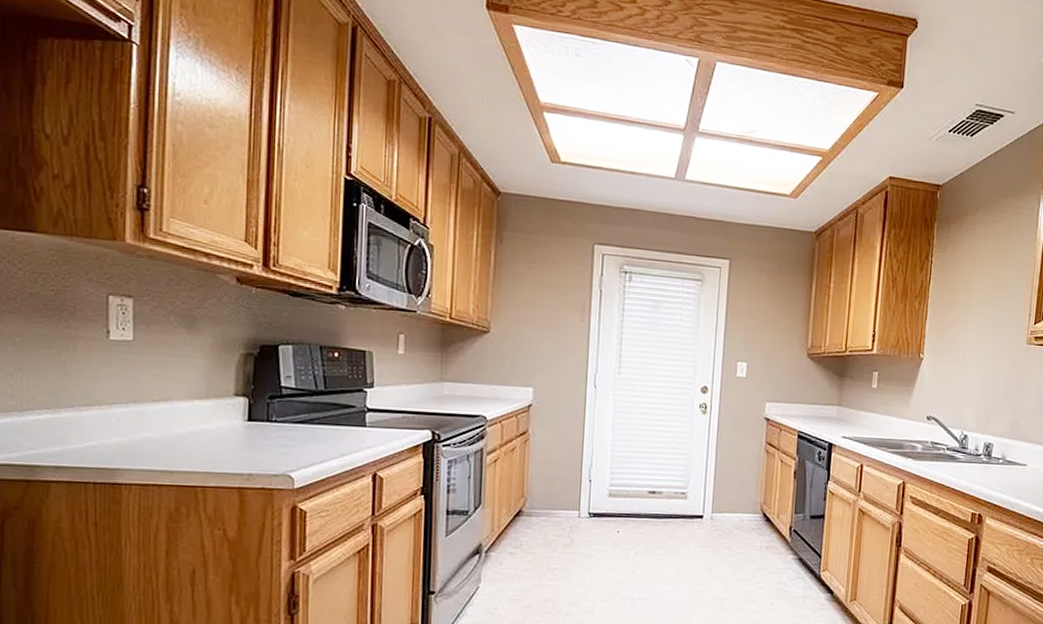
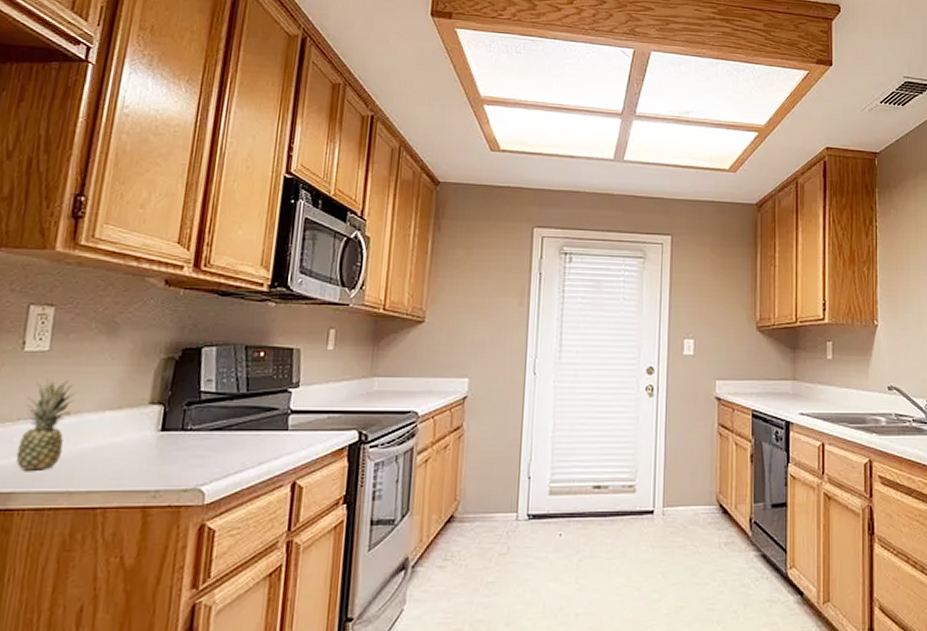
fruit: none [116,367,165,451] -> present [15,379,77,471]

